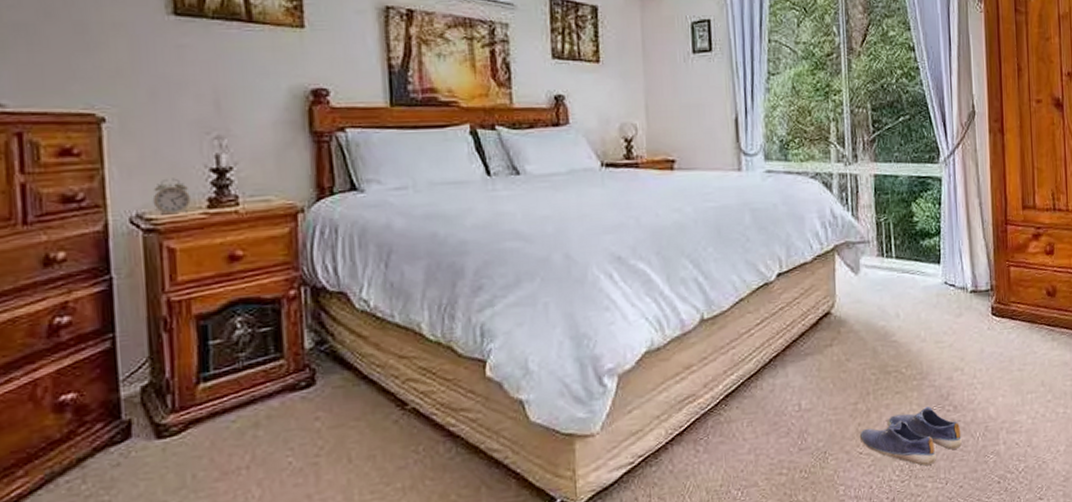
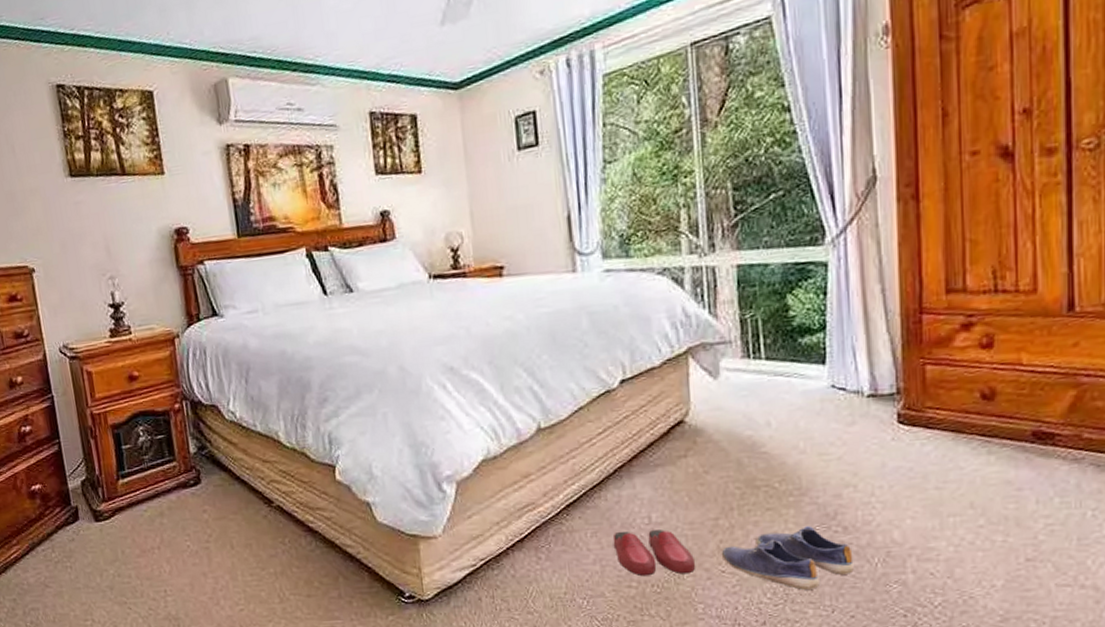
alarm clock: present [152,178,191,215] -> none [72,314,98,345]
slippers: none [766,416,837,462] -> present [612,530,695,575]

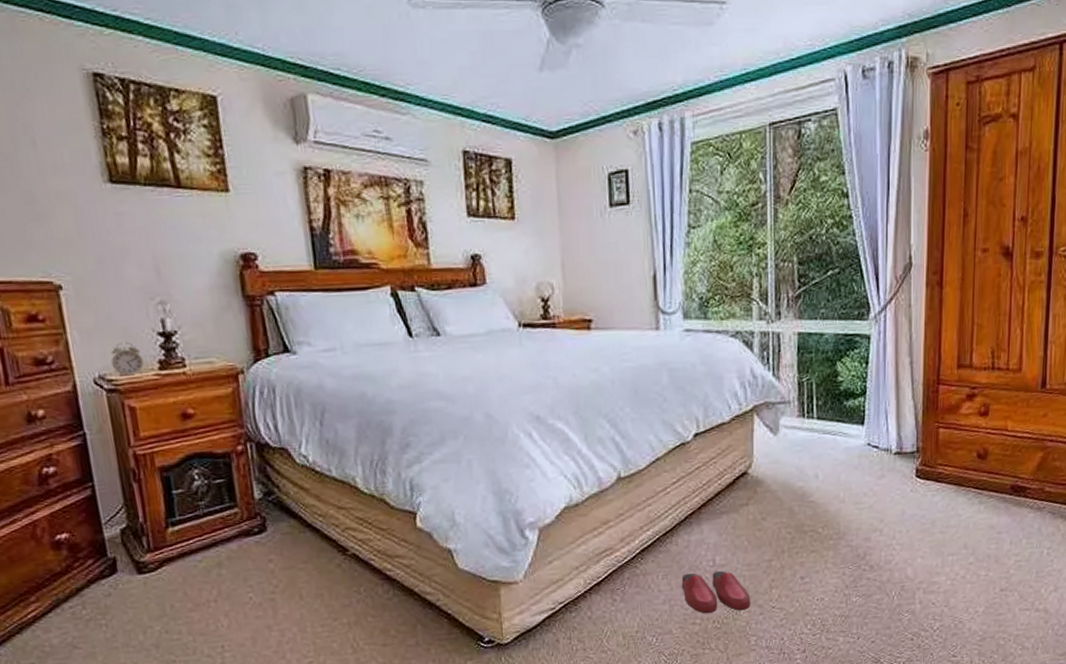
alarm clock: none [72,314,98,345] -> present [111,341,144,376]
shoe: present [721,526,854,590] -> none [772,565,876,621]

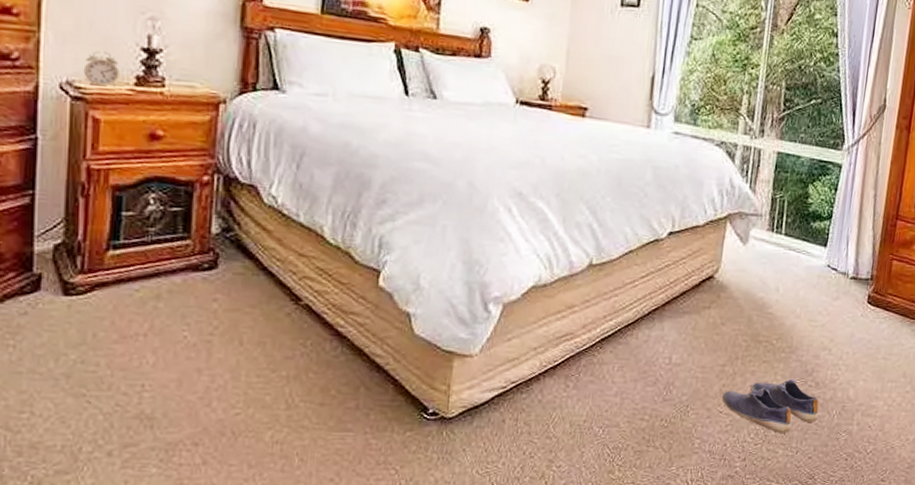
slippers: present [681,571,750,613] -> none [635,368,700,411]
shoe: none [772,565,876,621] -> present [721,379,819,433]

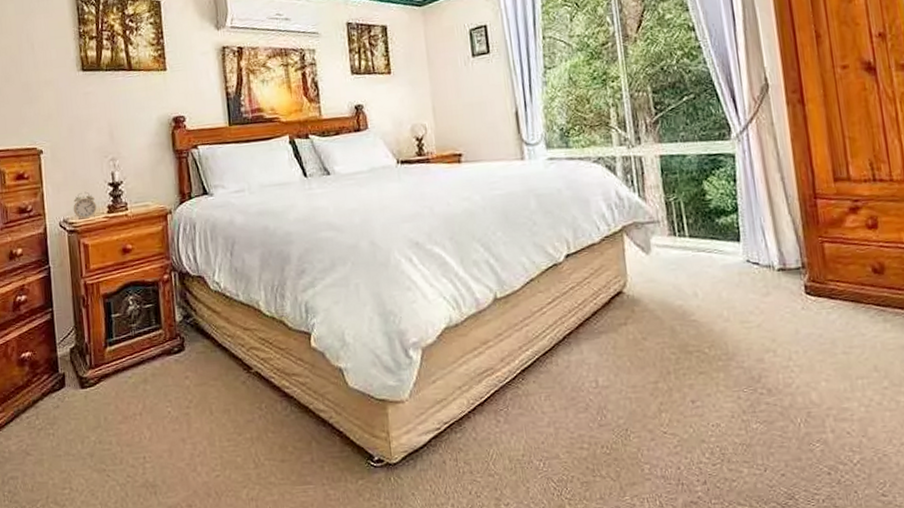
shoe: present [721,379,819,433] -> none [662,388,780,450]

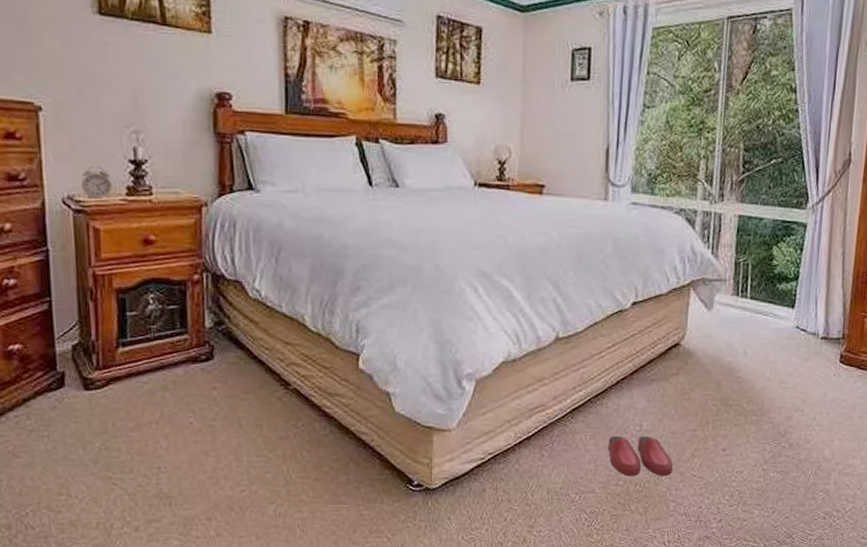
slippers: none [564,393,640,437] -> present [608,435,673,475]

